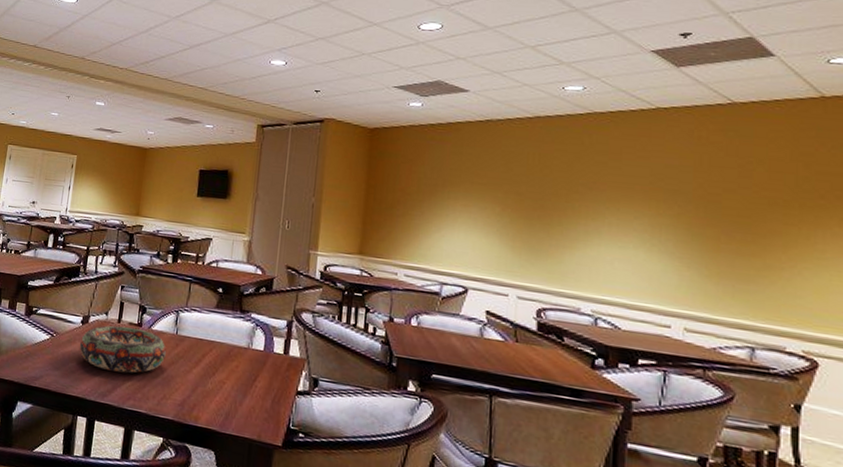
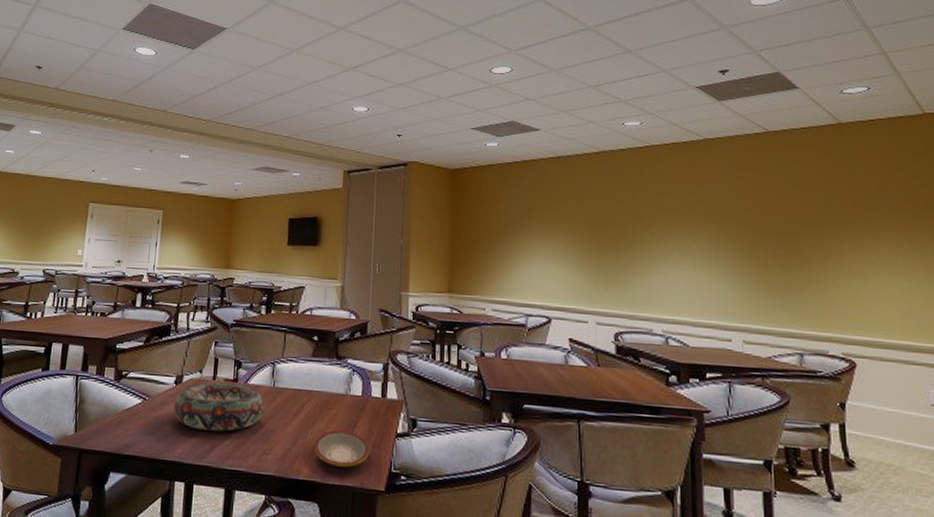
plate: none [213,381,269,420] -> present [314,430,370,467]

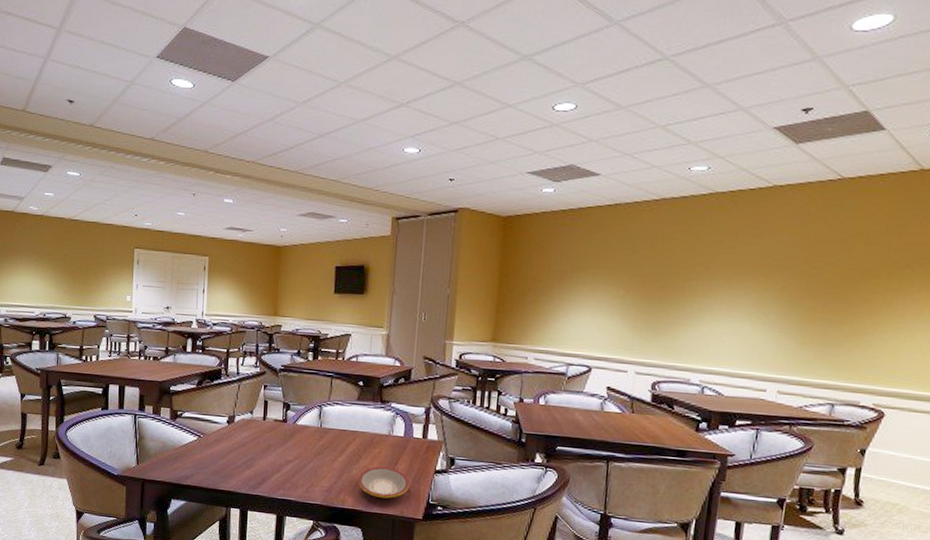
decorative bowl: present [173,383,264,432] -> none [227,423,312,466]

